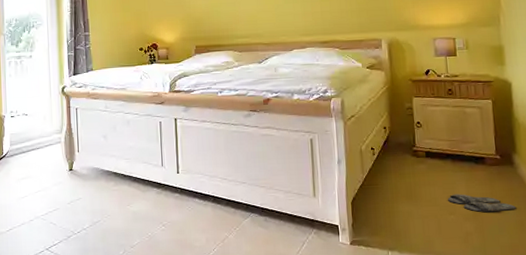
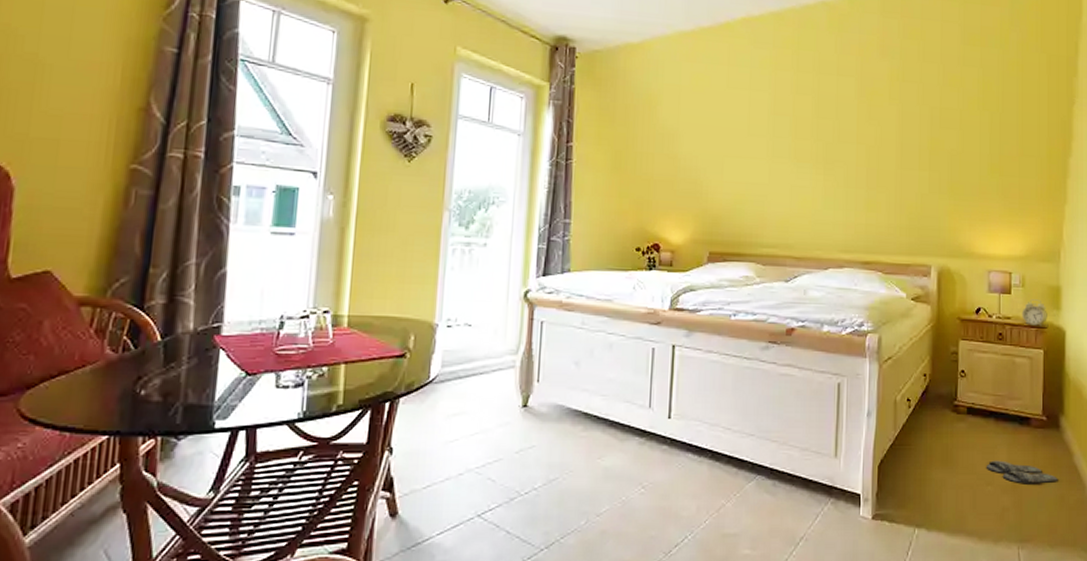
alarm clock: none [468,58,493,81] -> present [1022,299,1047,327]

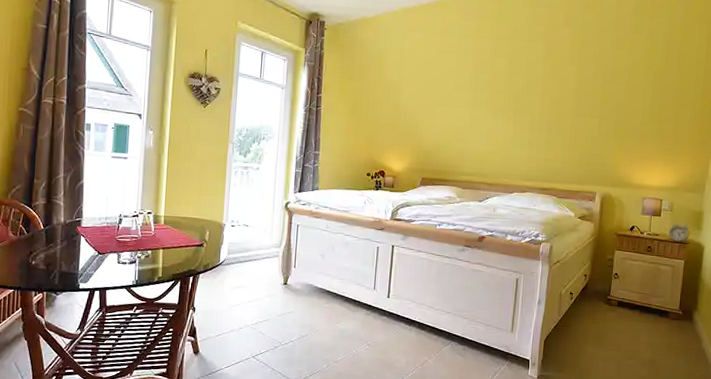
slippers: present [987,460,1058,484] -> none [630,341,688,361]

